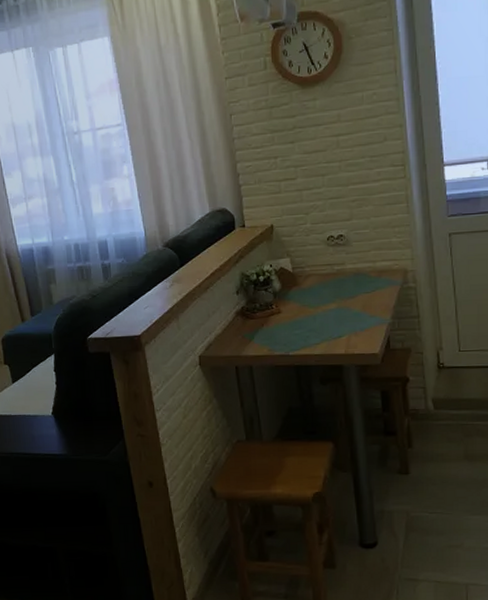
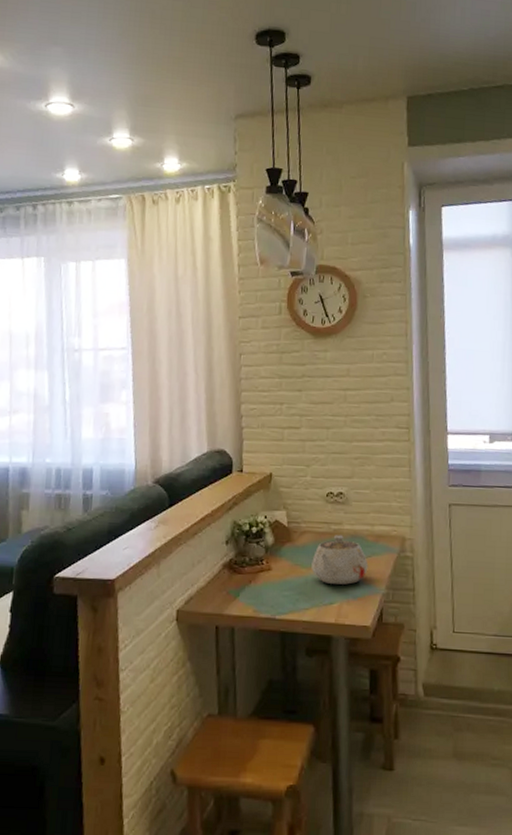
teapot: none [318,274,373,320] -> present [311,535,369,585]

